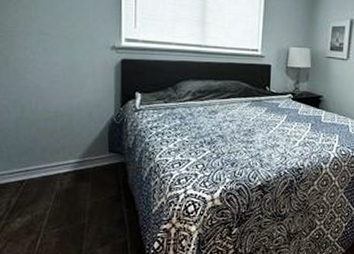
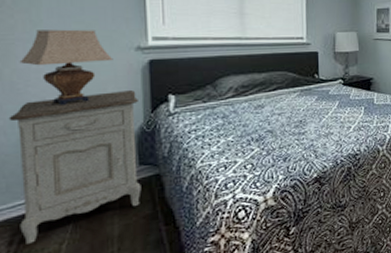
nightstand: none [11,84,111,206] -> present [8,89,142,244]
table lamp: none [21,25,93,93] -> present [19,29,113,107]

